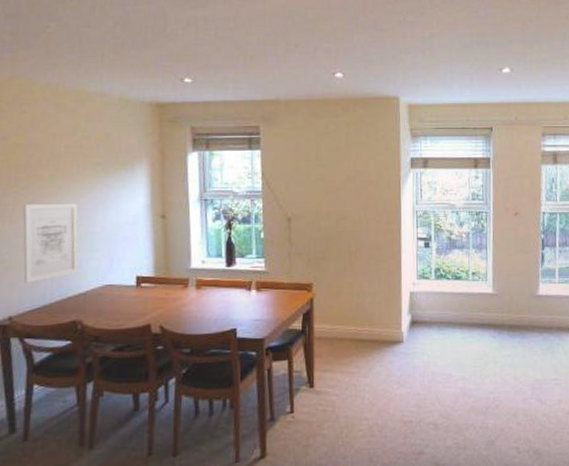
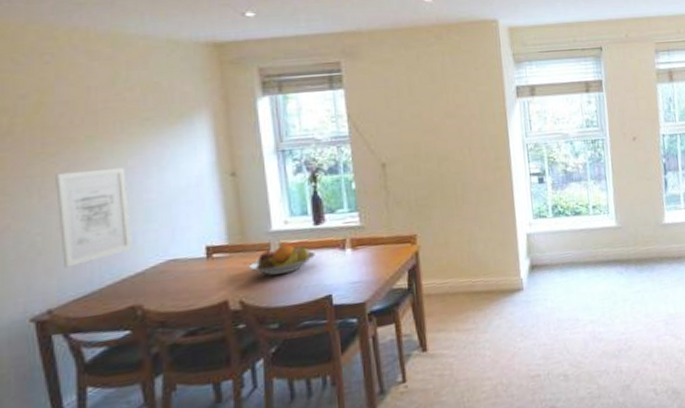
fruit bowl: none [169,281,227,307] -> present [248,244,317,276]

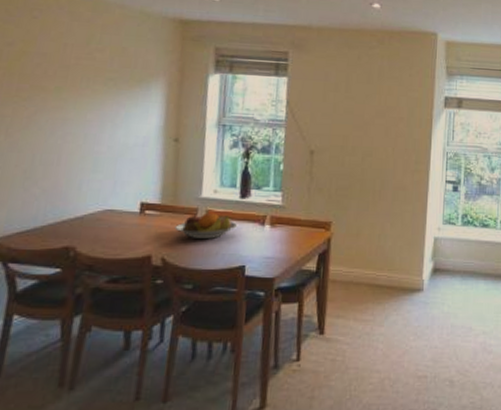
wall art: present [56,167,132,268] -> none [15,116,83,202]

